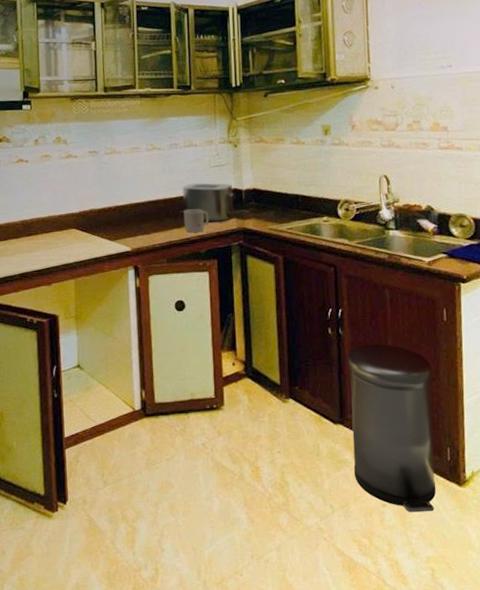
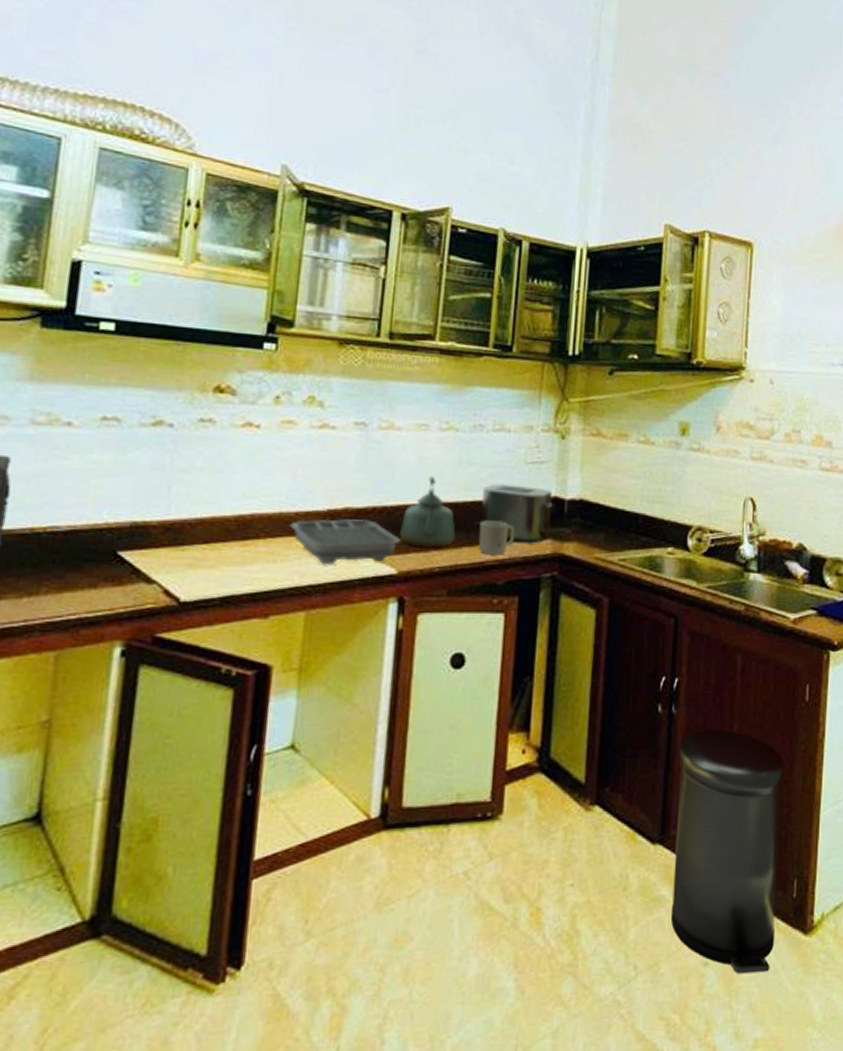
dish rack: none [57,216,130,248] -> present [290,519,400,564]
kettle: none [129,183,168,231] -> present [399,476,456,548]

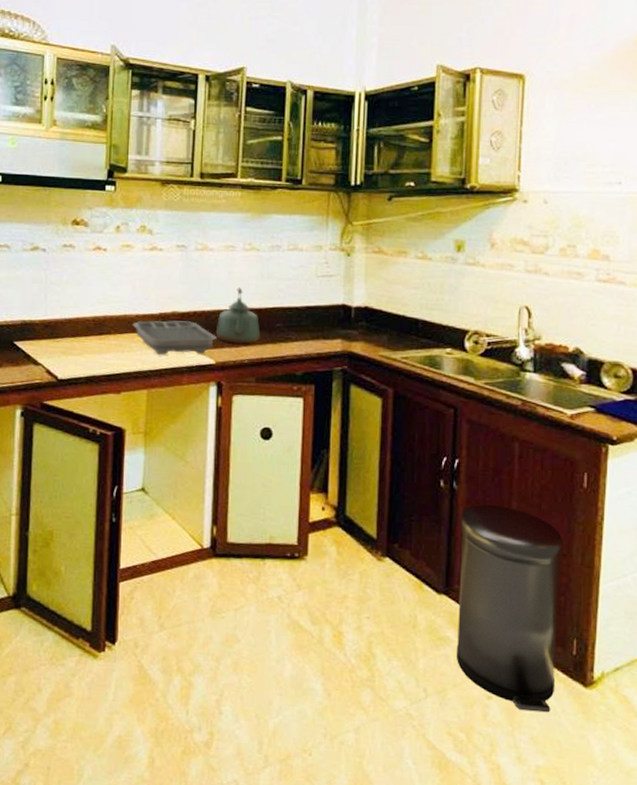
mug: present [478,520,515,555] -> none [279,323,310,351]
toaster: present [480,484,553,544] -> none [280,293,341,343]

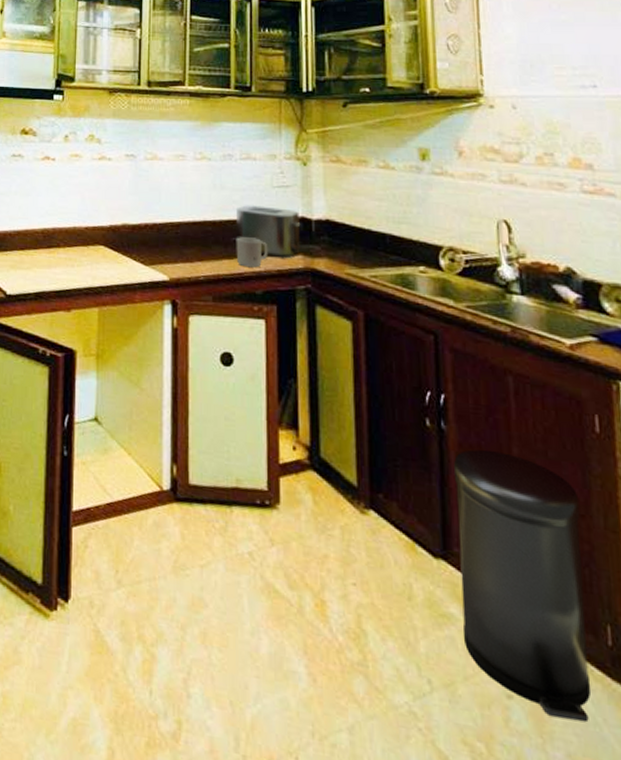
dish rack: present [132,320,216,355] -> none [82,233,169,270]
kettle: present [215,287,261,344] -> none [168,198,216,259]
mug: none [279,323,310,351] -> present [236,237,269,268]
toaster: none [280,293,341,343] -> present [235,205,301,258]

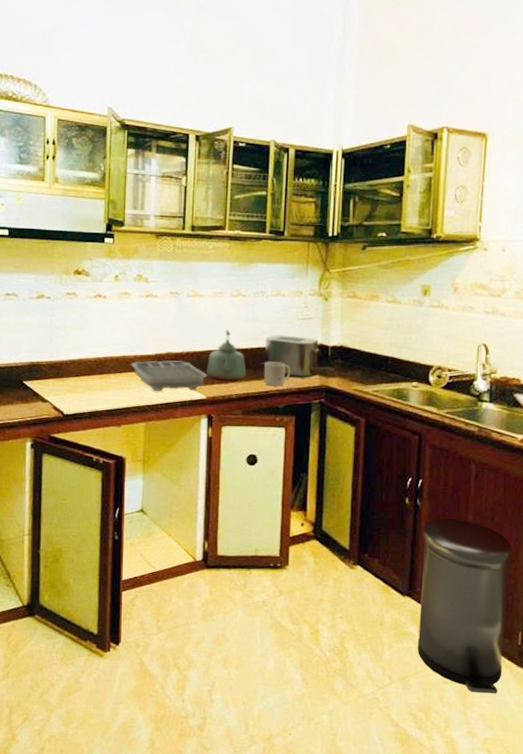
dish rack: none [82,233,169,270] -> present [131,360,207,391]
kettle: none [168,198,216,259] -> present [206,330,247,381]

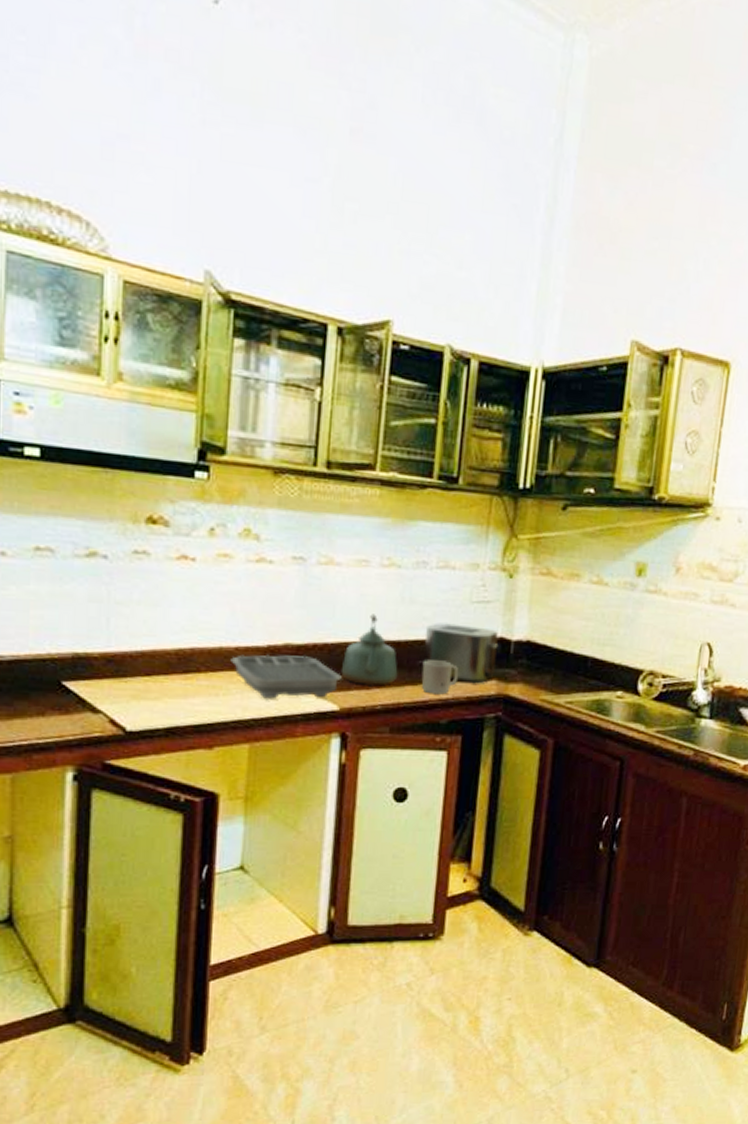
pedal bin: present [417,519,512,694] -> none [603,868,724,1082]

